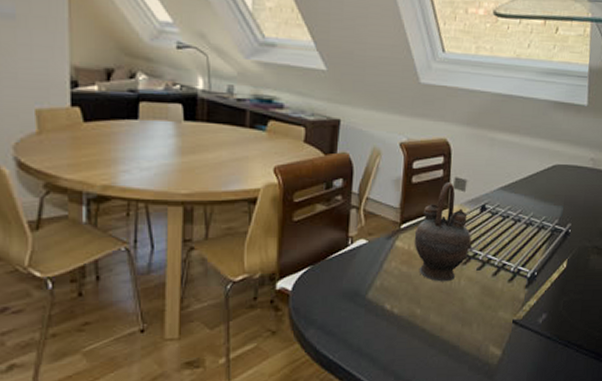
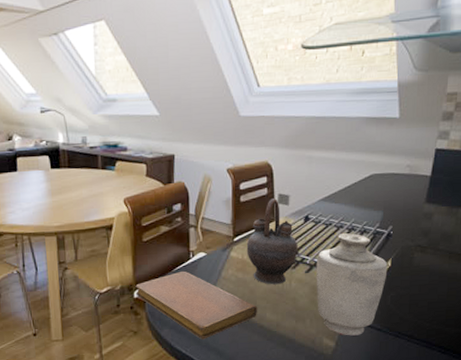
notebook: none [278,259,422,343] -> present [135,271,258,340]
vase: none [486,228,563,344] -> present [316,233,388,336]

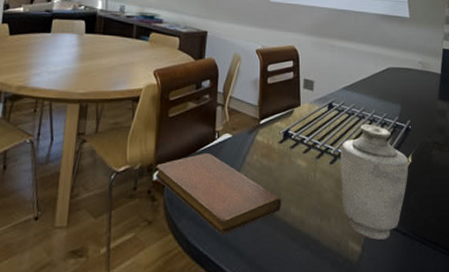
teapot: present [246,198,300,285] -> none [272,83,324,175]

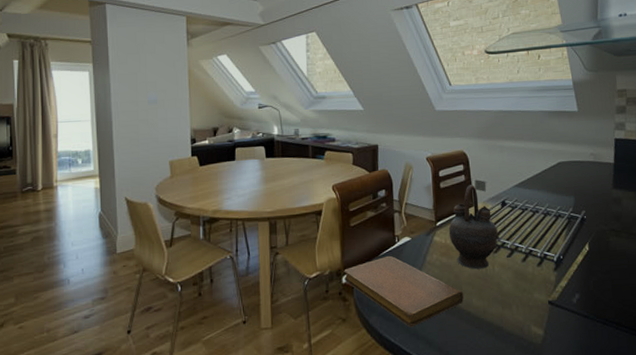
teapot: none [272,83,324,175] -> present [448,185,501,270]
vase: present [340,124,409,240] -> none [516,218,587,323]

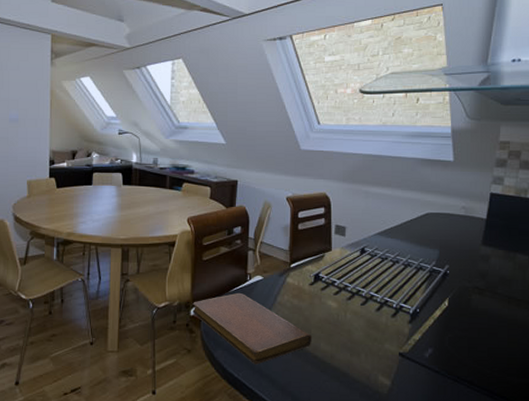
teapot: present [448,185,501,270] -> none [302,229,356,315]

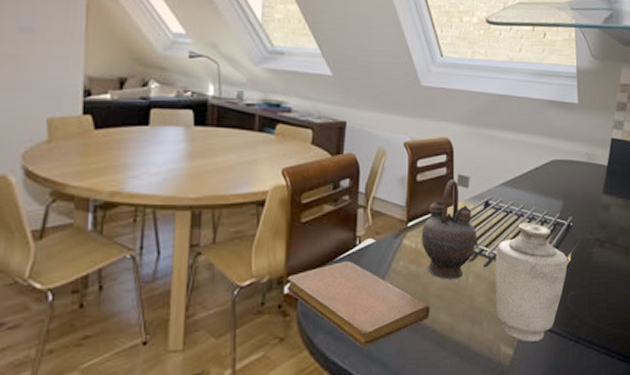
teapot: none [302,229,356,315] -> present [421,180,479,280]
vase: none [371,269,445,376] -> present [495,223,568,342]

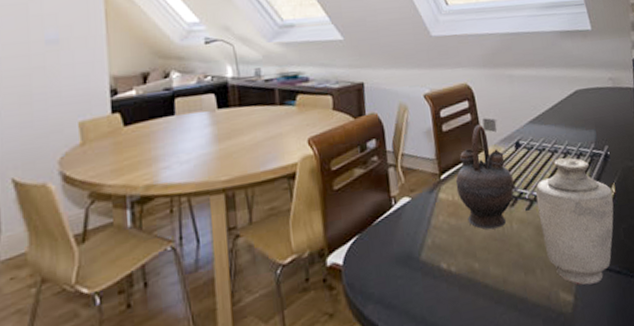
notebook: present [287,260,431,348] -> none [328,223,480,314]

